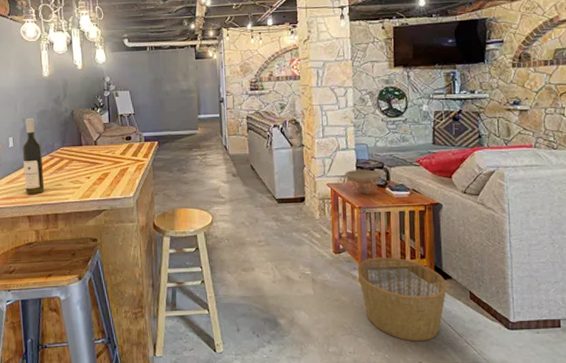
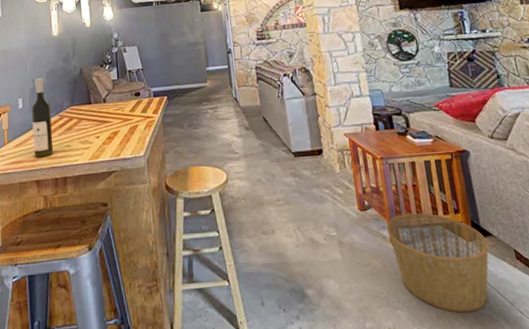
decorative bowl: present [340,169,387,196] -> none [357,116,406,145]

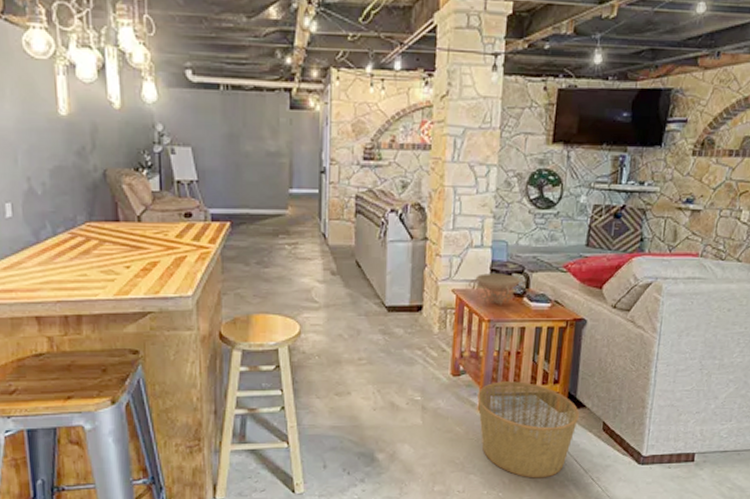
bottle: present [31,78,54,158] -> none [26,177,62,288]
decorative bowl: none [357,116,406,145] -> present [469,273,526,306]

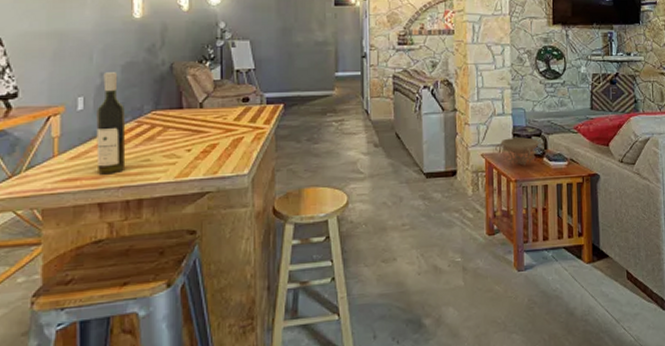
bottle: none [26,177,62,288] -> present [96,72,126,175]
basket: present [477,381,579,478] -> none [512,236,604,333]

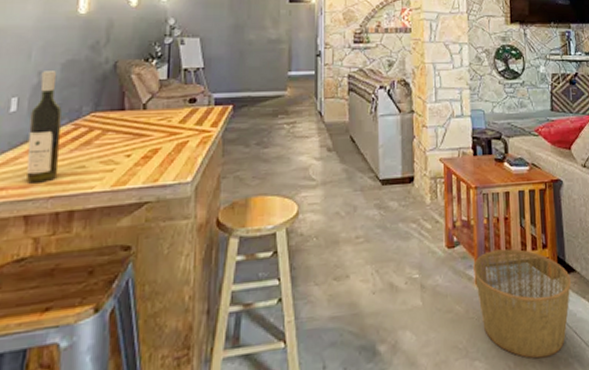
decorative bowl: present [495,137,544,167] -> none [454,140,505,173]
basket: none [512,236,604,333] -> present [473,248,571,359]

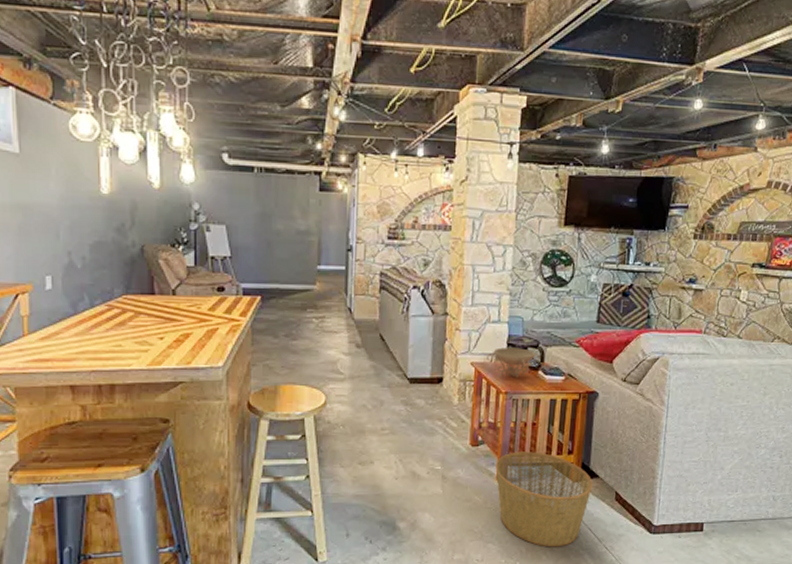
bottle: present [26,71,62,184] -> none [65,251,97,358]
decorative bowl: none [454,140,505,173] -> present [487,347,541,379]

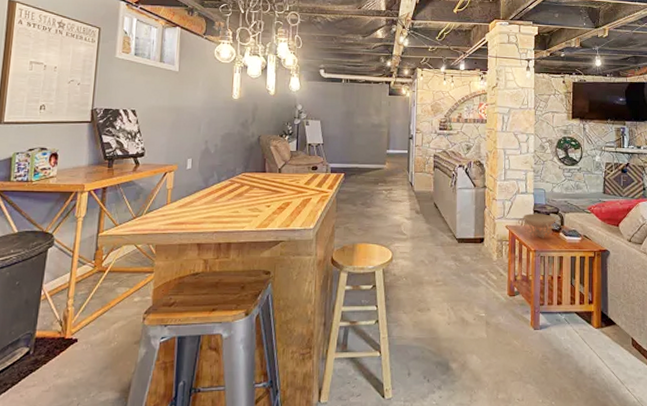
basket: present [495,452,593,547] -> none [530,301,611,389]

